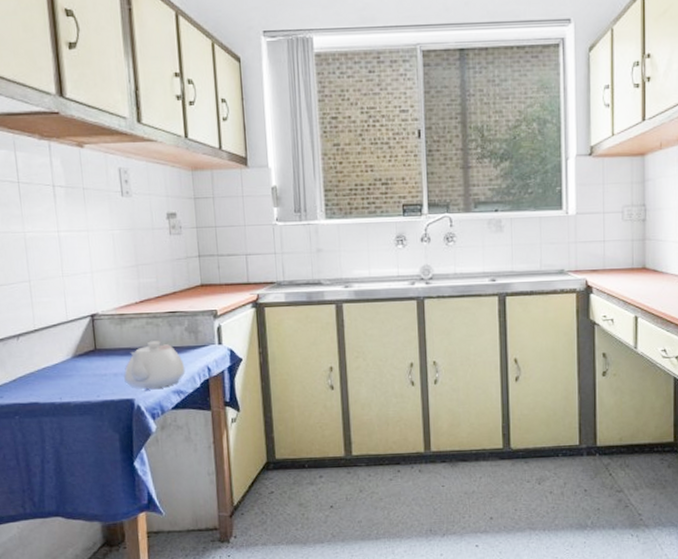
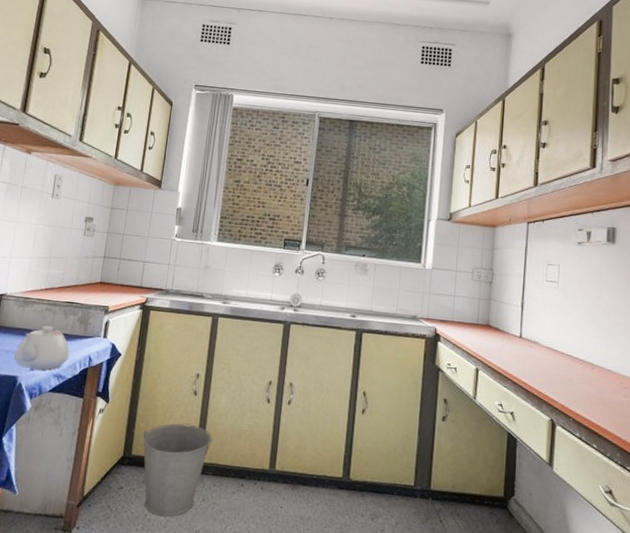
bucket: none [283,419,361,514] -> present [143,423,214,517]

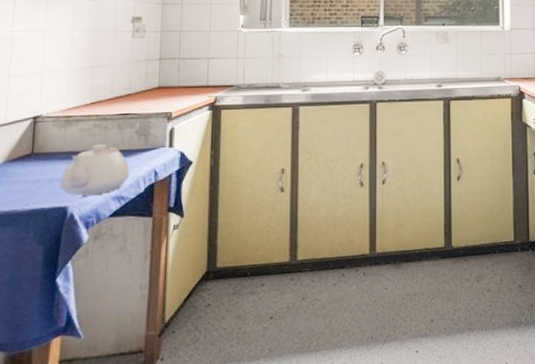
bucket: present [143,423,214,517] -> none [227,223,307,326]

